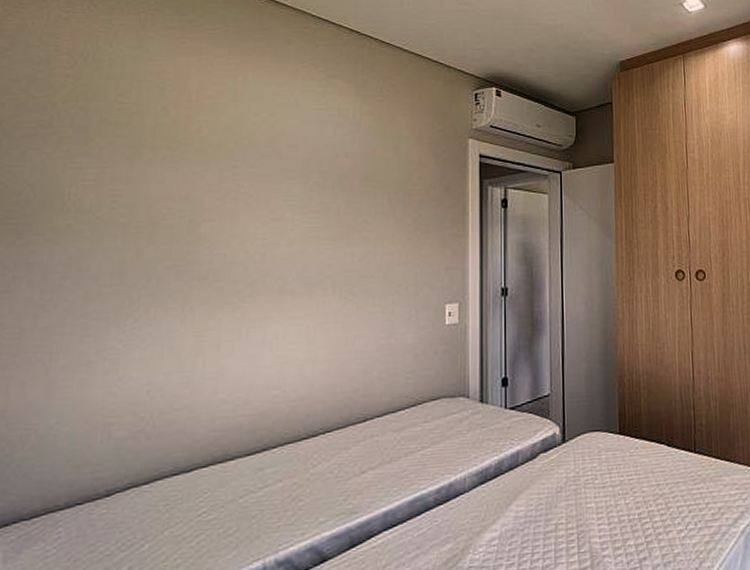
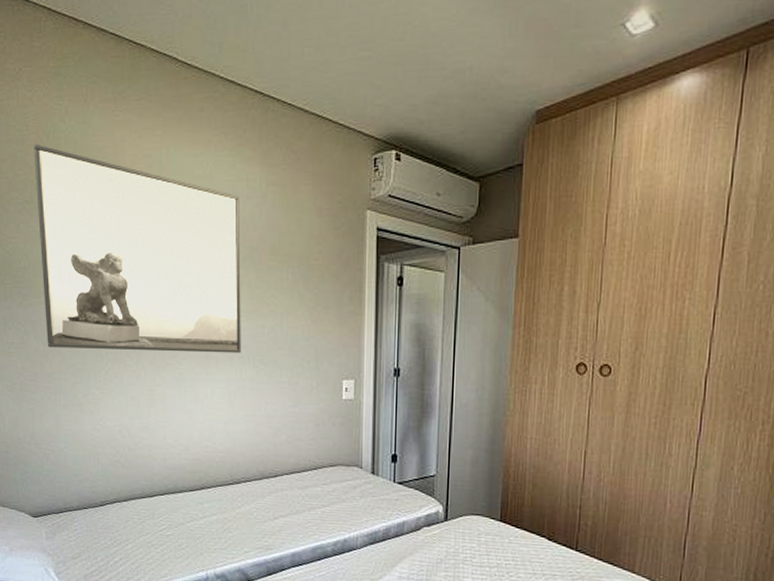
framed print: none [47,65,329,295] -> present [33,144,241,354]

